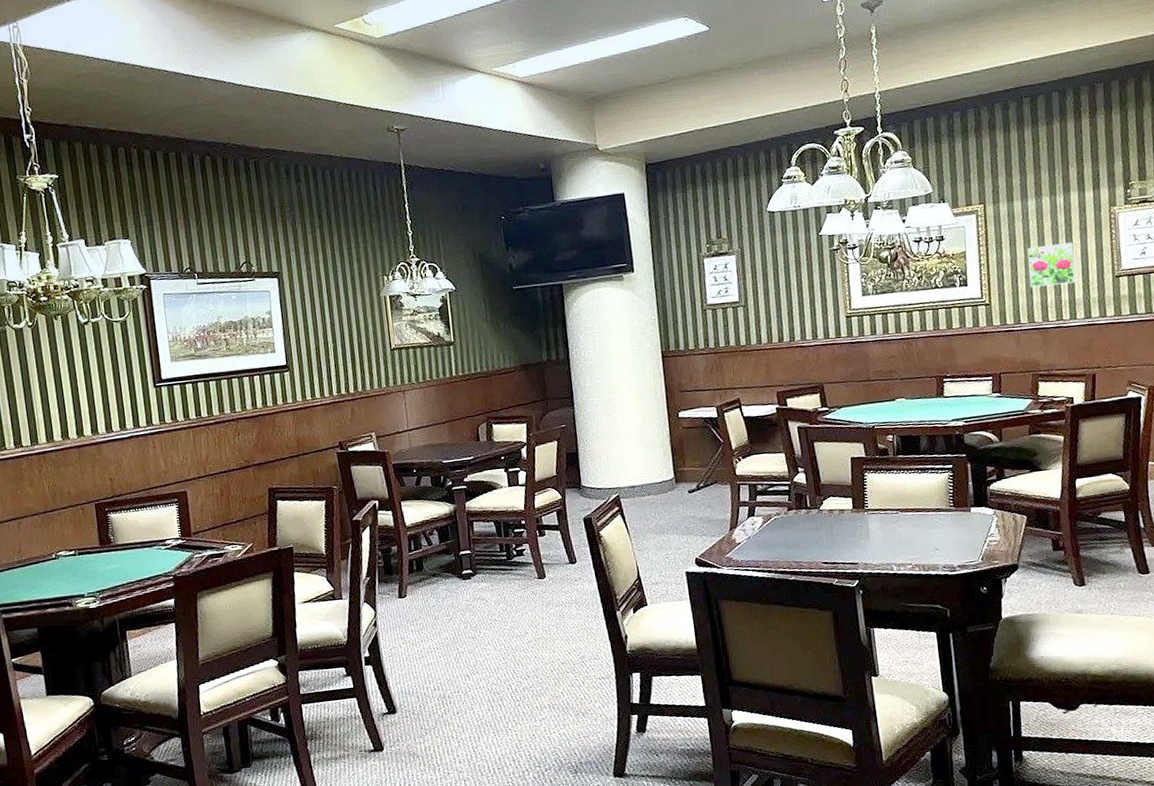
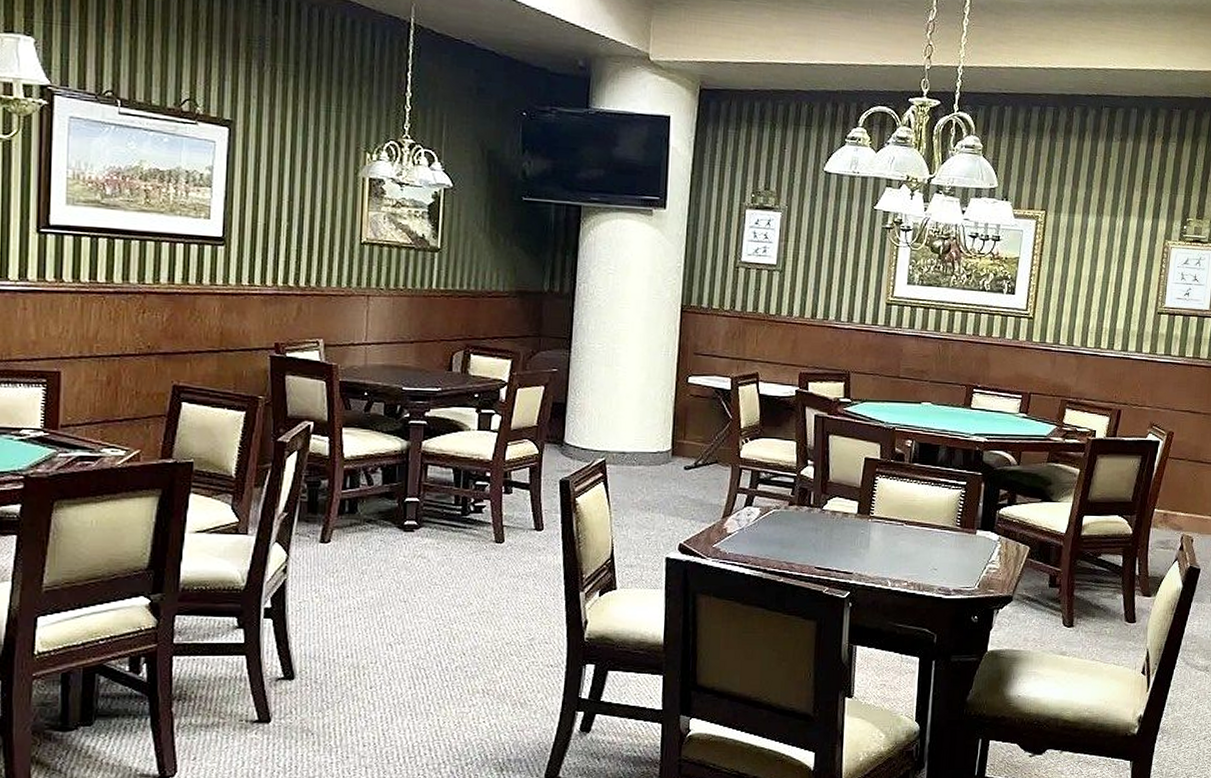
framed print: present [1027,242,1076,288] -> none [1075,266,1124,312]

